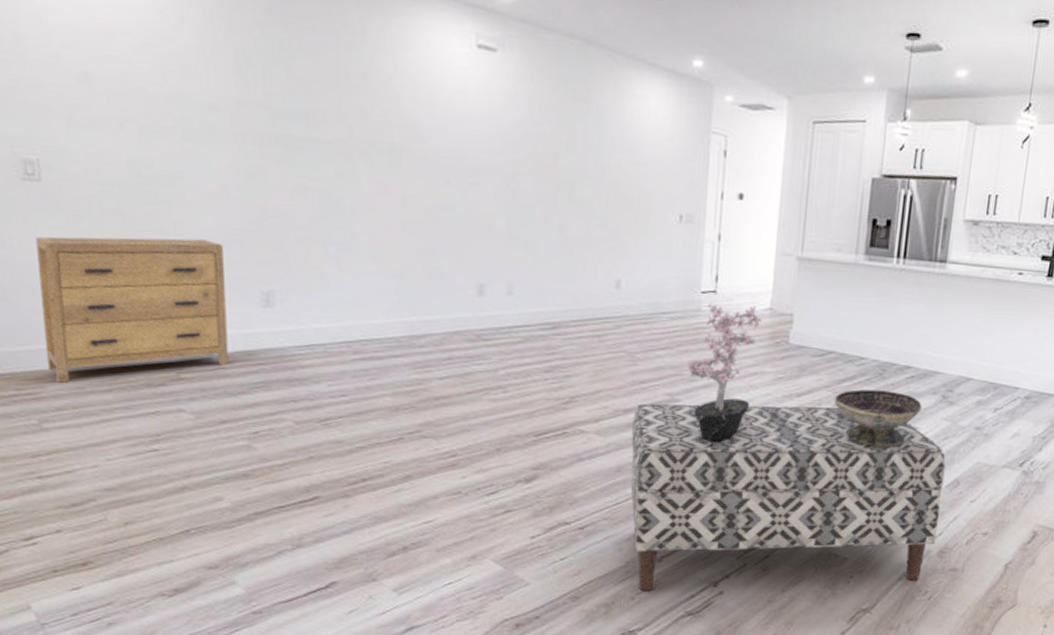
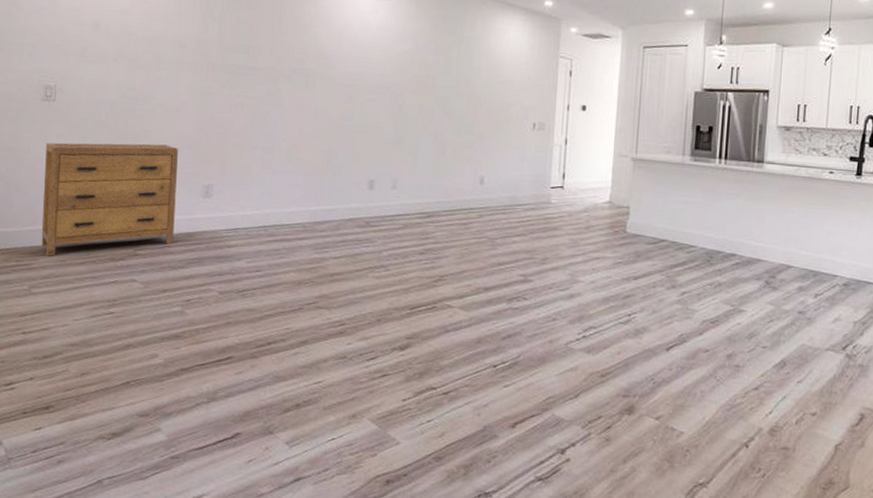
bench: present [630,403,946,592] -> none [489,283,772,459]
potted plant: present [686,303,762,442] -> none [538,196,602,318]
decorative bowl: present [834,389,922,448] -> none [667,274,747,328]

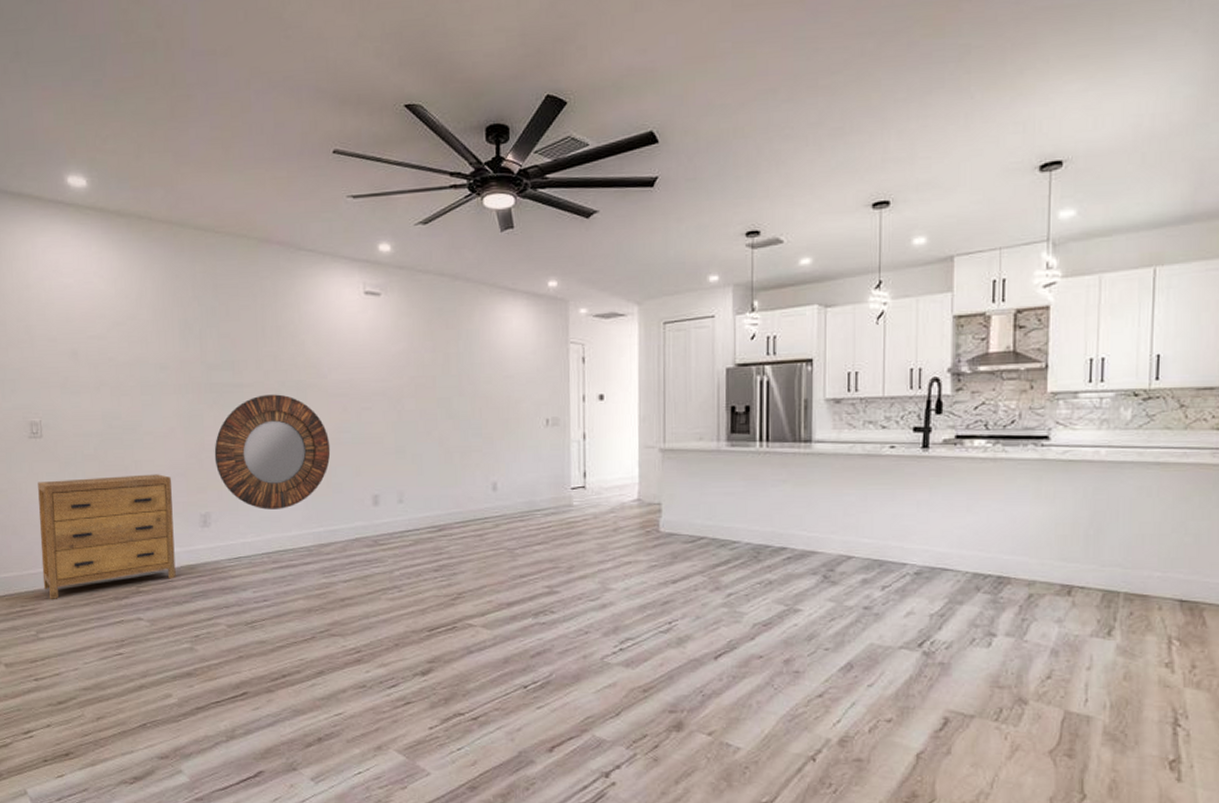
home mirror: none [222,79,333,187] -> present [214,394,331,510]

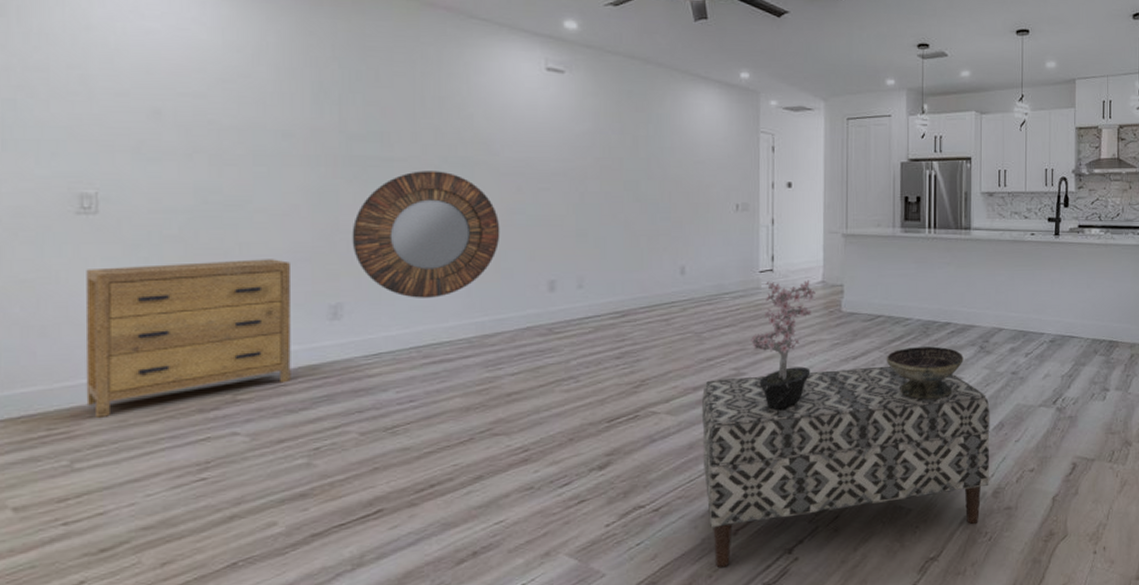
bench: none [515,592,836,782] -> present [701,365,990,568]
potted plant: none [562,497,631,631] -> present [749,279,816,410]
decorative bowl: none [710,573,803,631] -> present [886,346,964,400]

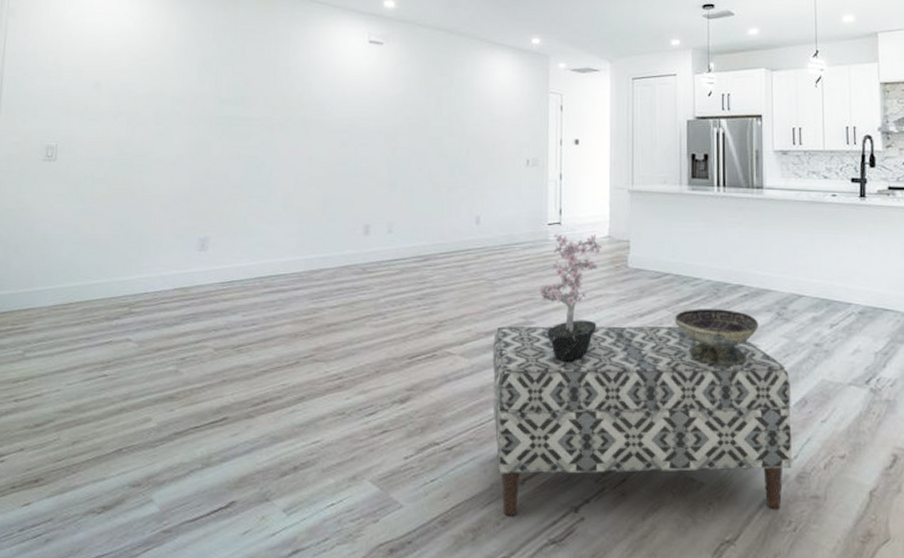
dresser: present [85,259,291,418] -> none [37,199,175,318]
home mirror: present [352,171,500,298] -> none [218,128,328,236]

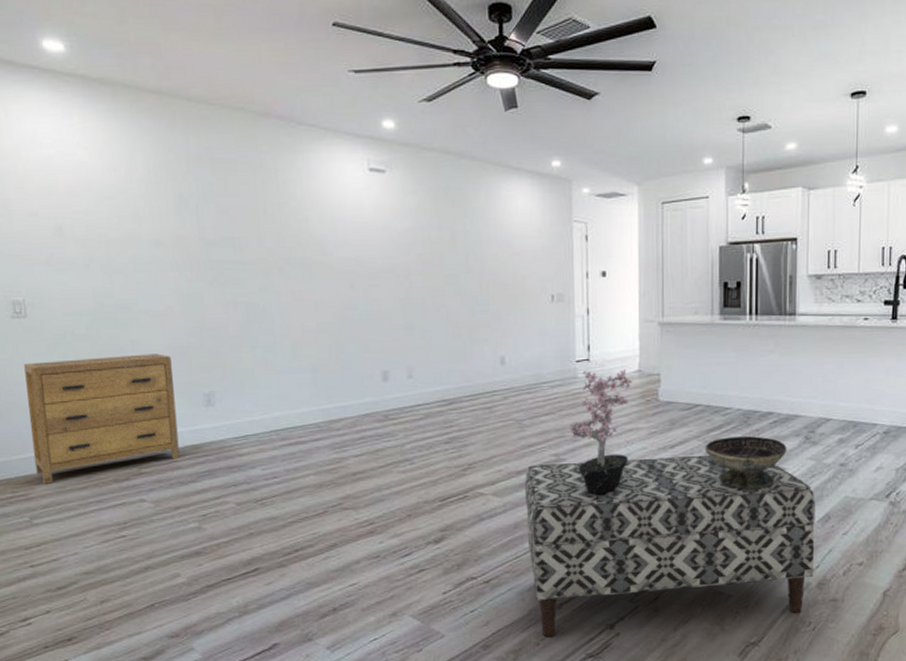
dresser: none [37,199,175,318] -> present [24,353,180,484]

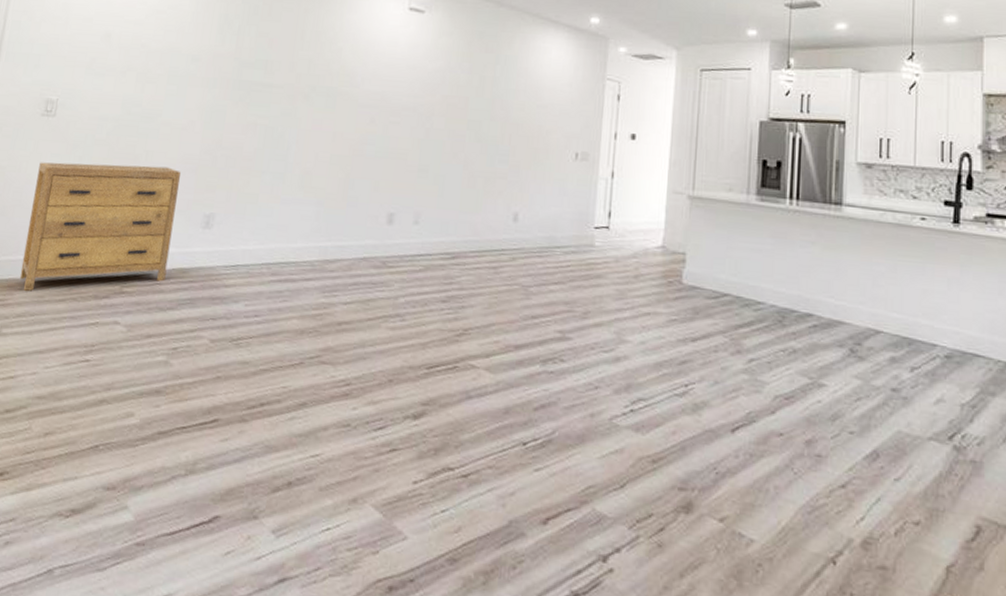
bench: present [524,455,815,638] -> none [517,340,861,580]
potted plant: present [568,369,632,495] -> none [578,238,654,387]
decorative bowl: present [704,436,787,489] -> none [731,337,828,407]

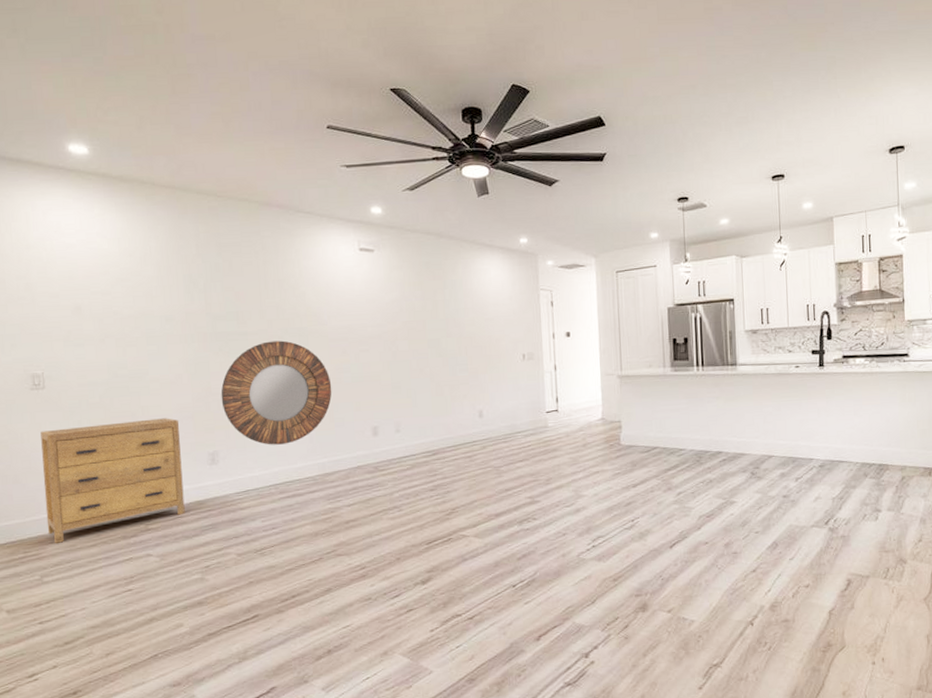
home mirror: none [229,97,352,218] -> present [220,340,332,445]

